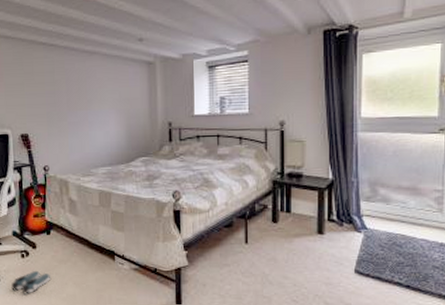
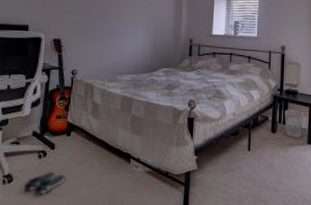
wastebasket: none [287,195,312,228] -> present [284,109,304,138]

